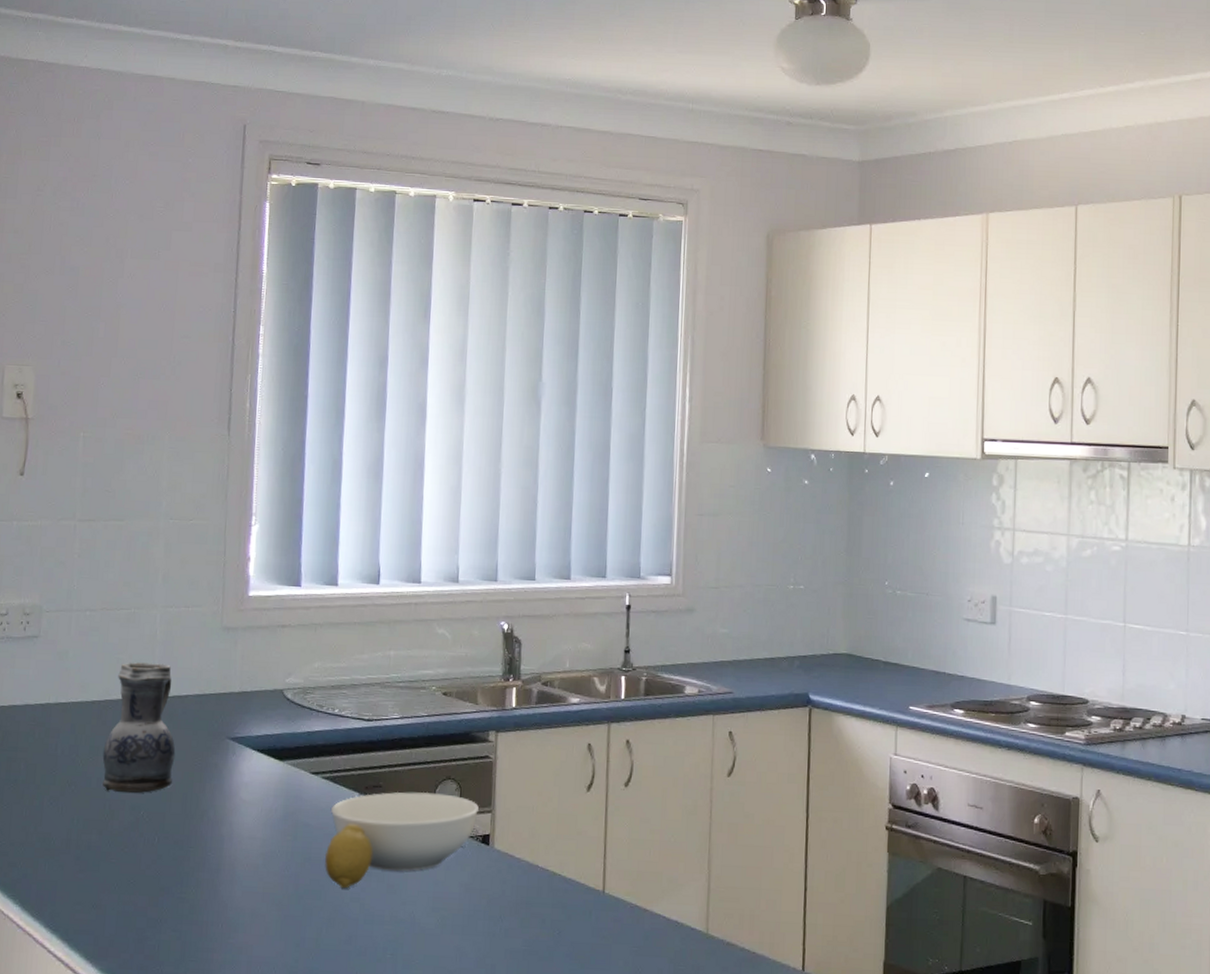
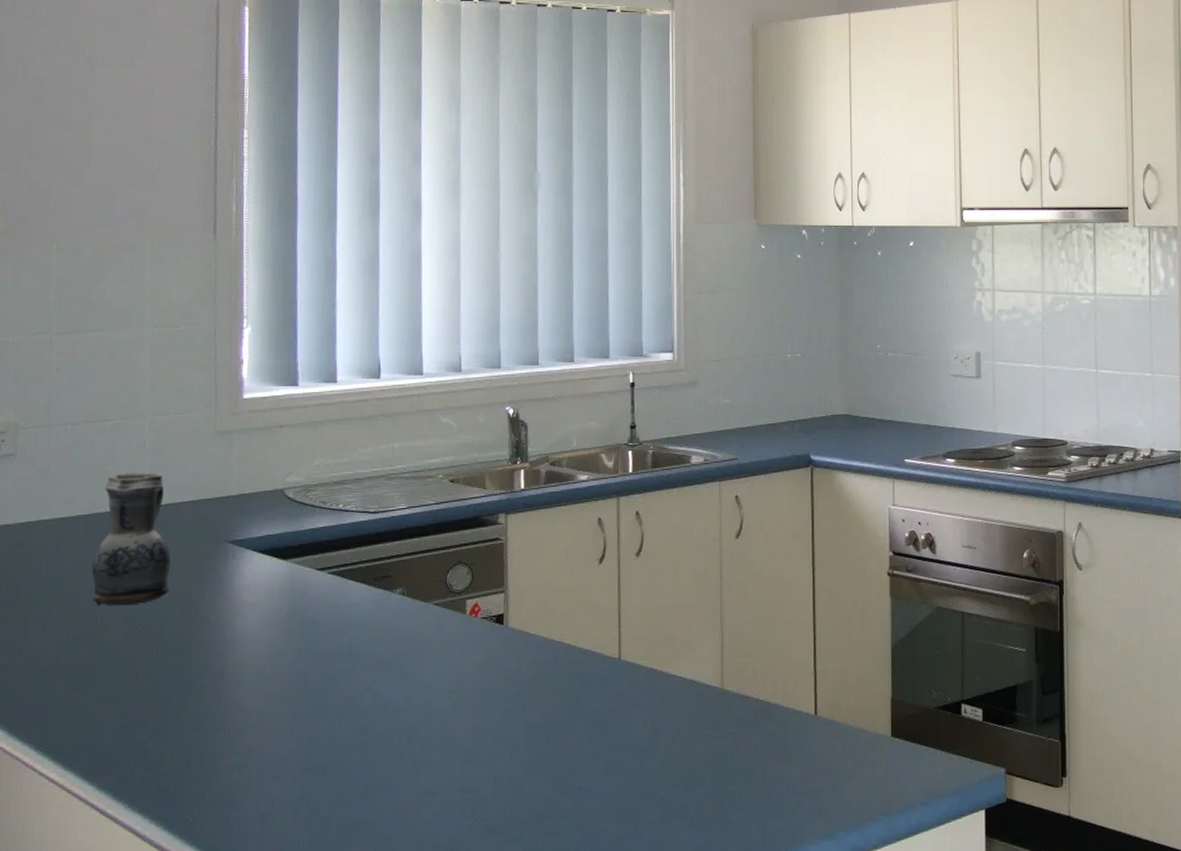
fruit: present [324,823,373,889] -> none [334,615,384,681]
bowl: present [330,791,479,871] -> none [338,578,491,659]

